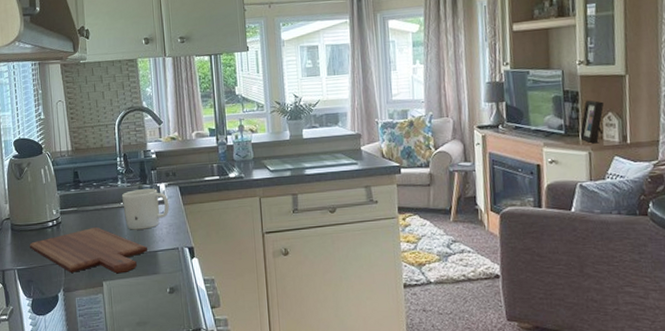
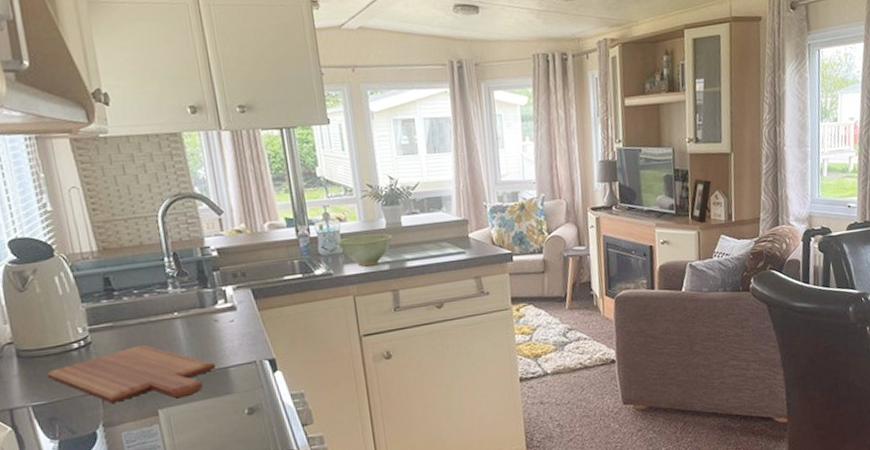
mug: present [121,188,169,230] -> none [174,293,241,345]
bowl: none [250,144,294,172] -> present [338,233,392,267]

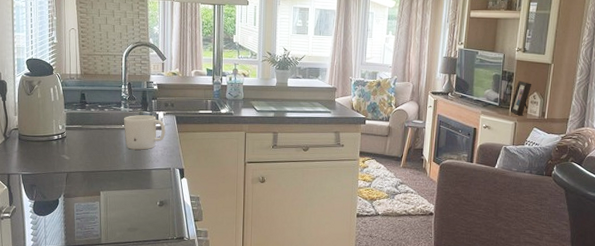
cutting board: present [46,344,215,403] -> none [35,143,143,186]
mug: none [174,293,241,345] -> present [123,115,166,150]
bowl: present [338,233,392,267] -> none [241,88,279,112]

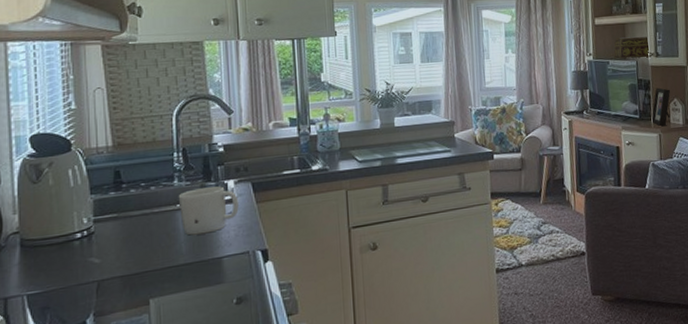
decorative box: none [483,31,518,52] -> present [613,36,651,59]

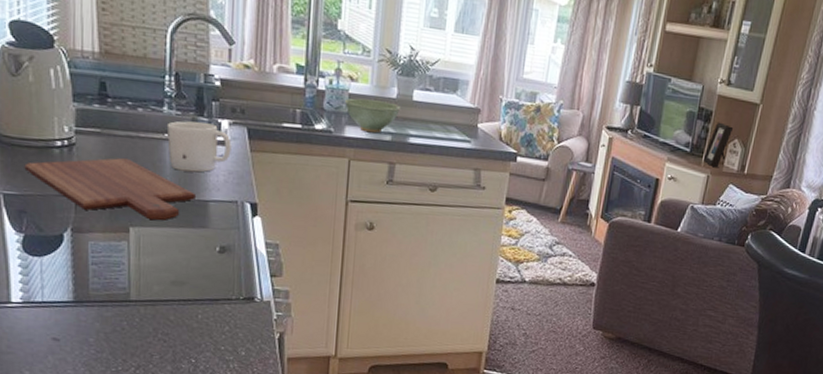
cutting board: none [46,234,210,293] -> present [24,157,196,221]
bowl: none [336,133,385,163] -> present [345,98,400,133]
decorative box: present [613,36,651,59] -> none [678,52,723,85]

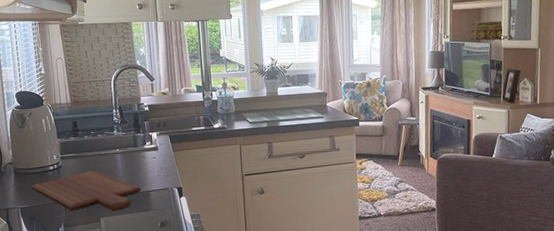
mug: present [166,120,232,173] -> none [117,137,161,173]
bowl: present [345,98,400,133] -> none [232,100,270,124]
decorative box: none [678,52,723,85] -> present [469,20,504,41]

